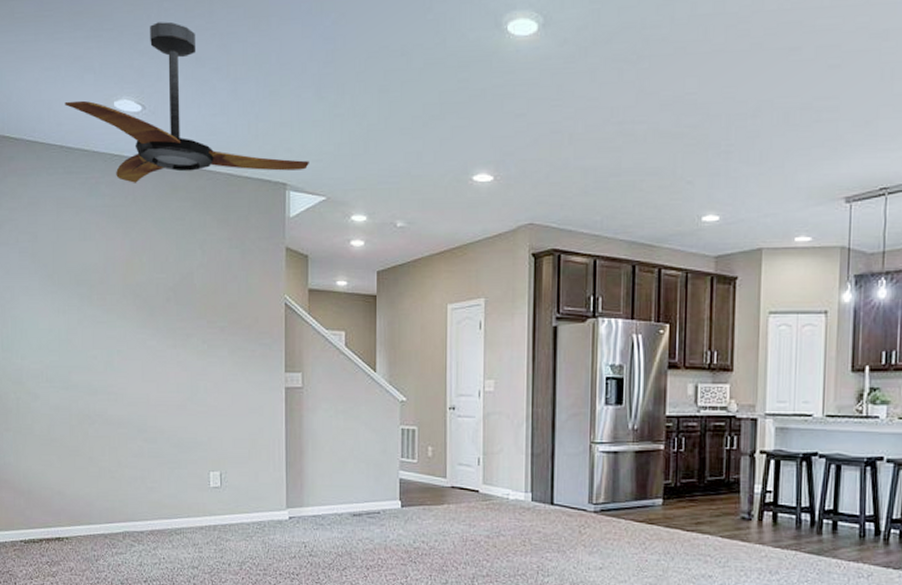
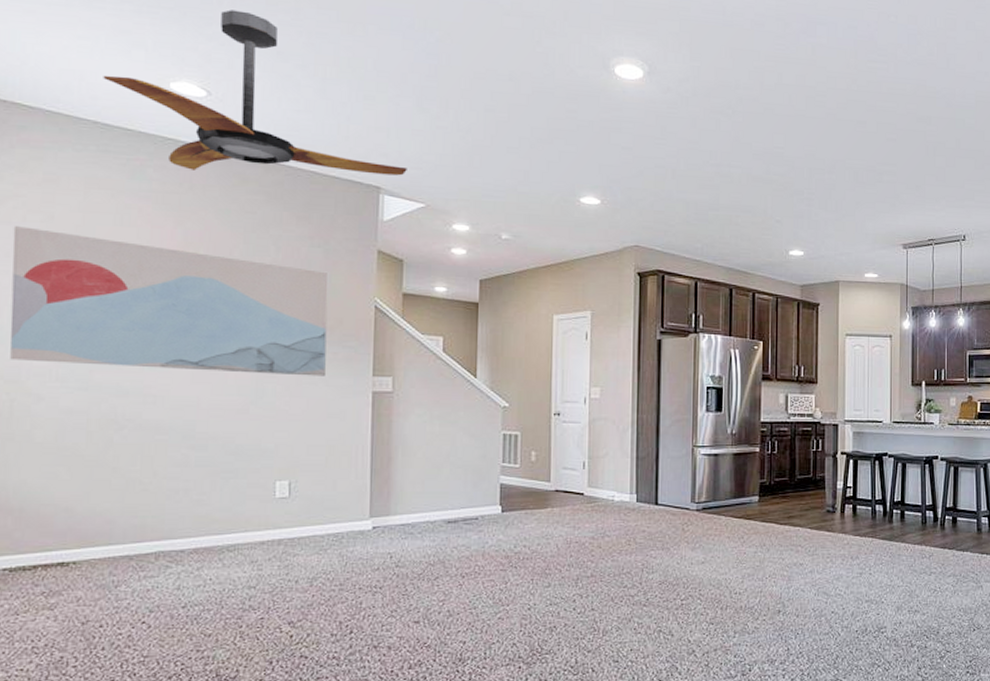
wall art: none [10,247,246,373] -> present [10,226,328,377]

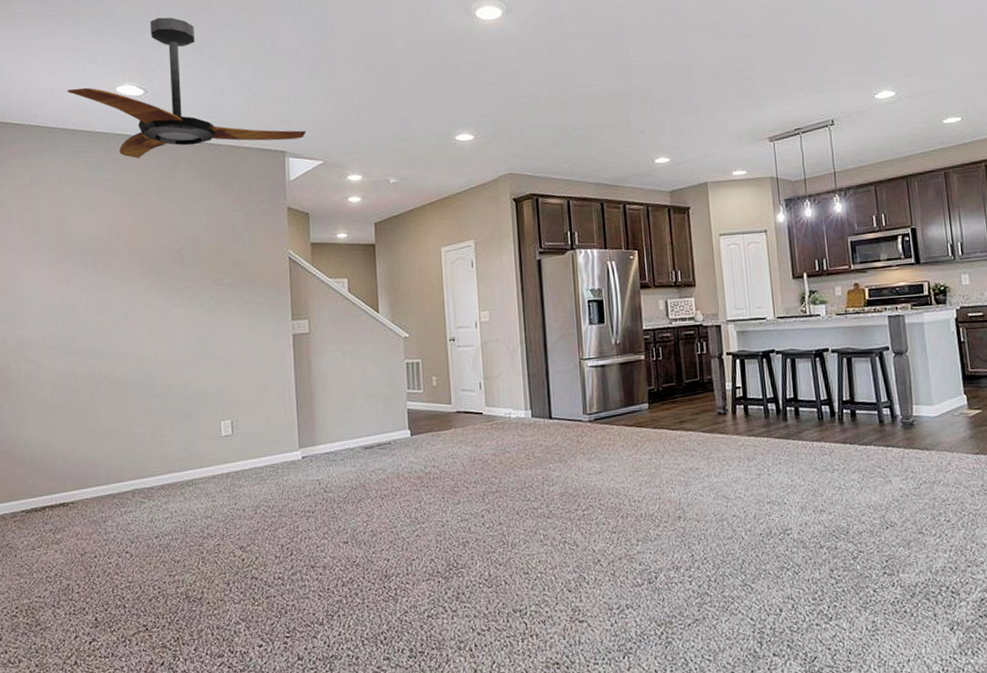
wall art: present [10,226,328,377] -> none [11,223,253,335]

